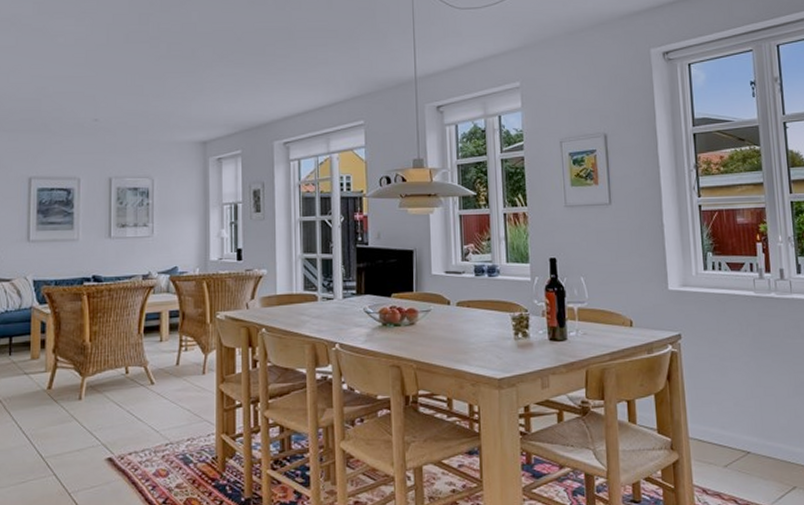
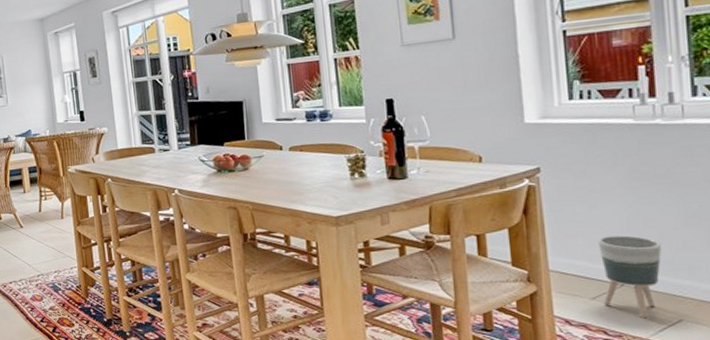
planter: none [728,403,779,486] -> present [598,235,662,319]

